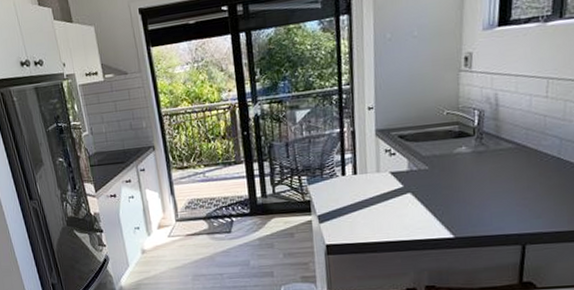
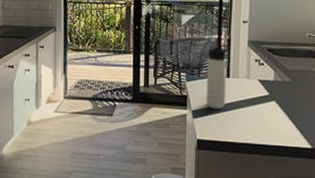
thermos bottle: none [330,137,355,211] -> present [206,44,230,110]

